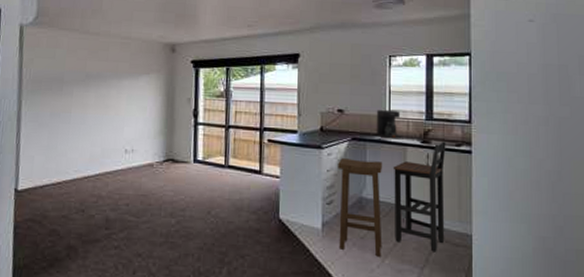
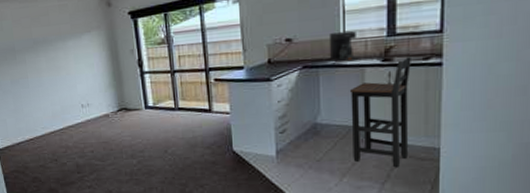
bar stool: present [338,158,382,257] -> none [289,86,340,177]

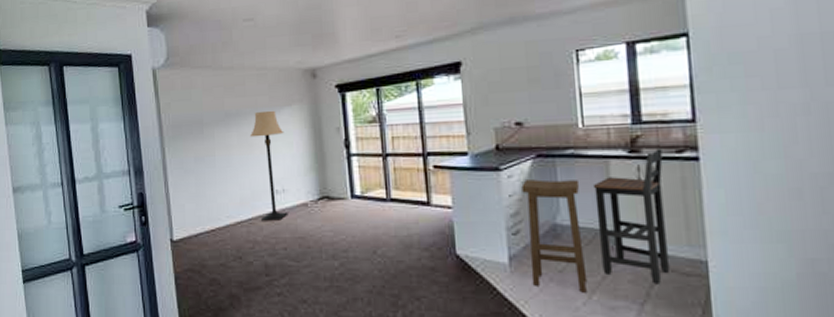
lamp: none [56,36,93,130] -> present [249,110,288,221]
bar stool: none [289,86,340,177] -> present [521,179,588,293]
coffee maker: present [328,30,359,62] -> none [564,115,602,152]

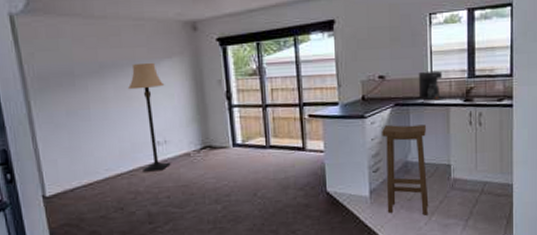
coffee maker: none [564,115,602,152] -> present [418,70,445,101]
bar stool: present [592,148,671,285] -> none [436,98,488,205]

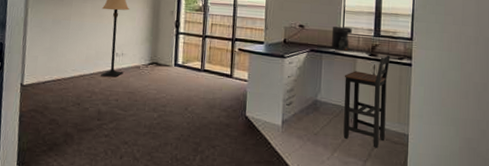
bar stool: present [382,124,429,216] -> none [295,66,335,151]
bar stool: none [436,98,488,205] -> present [343,55,390,148]

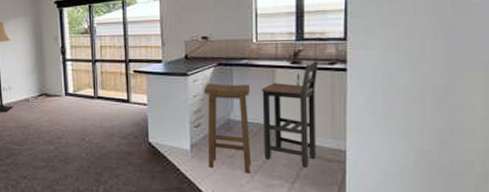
bar stool: none [295,66,335,151] -> present [204,84,252,173]
coffee maker: present [331,26,353,52] -> none [242,32,270,62]

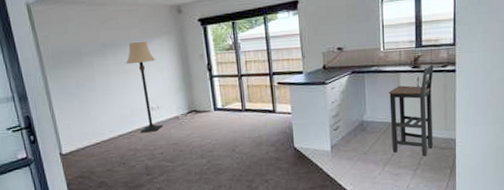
bar stool: present [204,84,252,173] -> none [341,89,382,166]

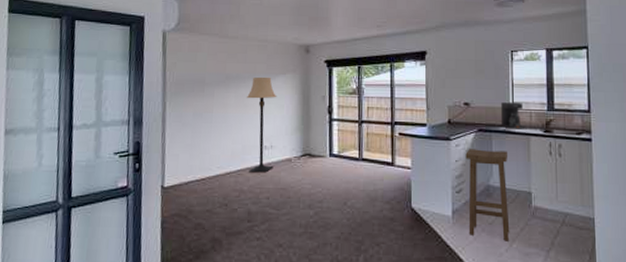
bar stool: none [341,89,382,166] -> present [465,149,510,241]
coffee maker: none [371,42,395,69] -> present [500,101,526,130]
bar stool: present [388,64,434,157] -> none [517,130,569,236]

